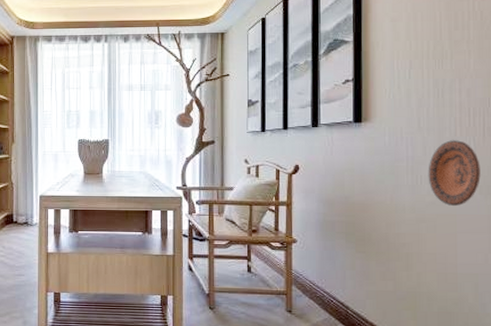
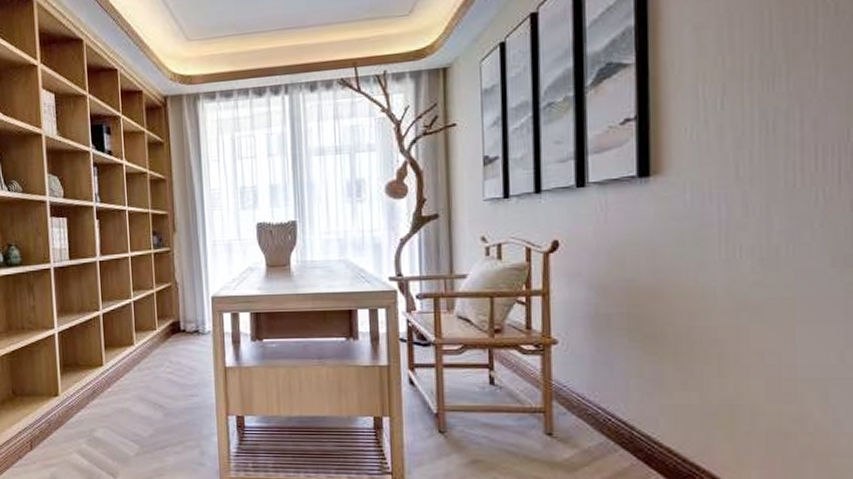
decorative plate: present [428,140,481,206] -> none [751,192,834,285]

